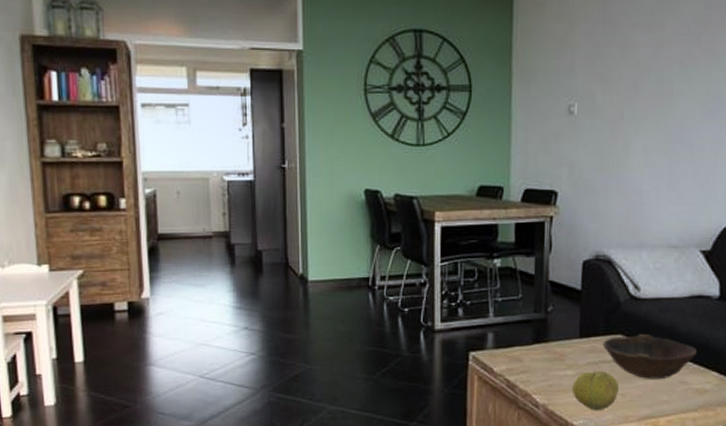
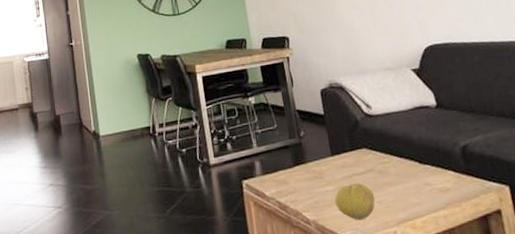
bowl: present [602,334,698,379] -> none [351,145,432,185]

